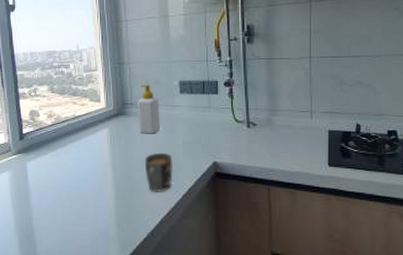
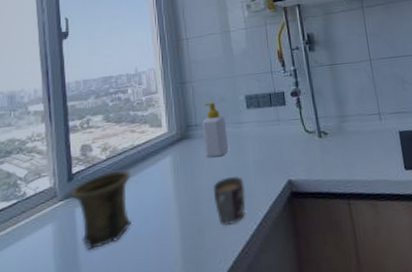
mug: none [22,136,73,196] -> present [70,170,132,250]

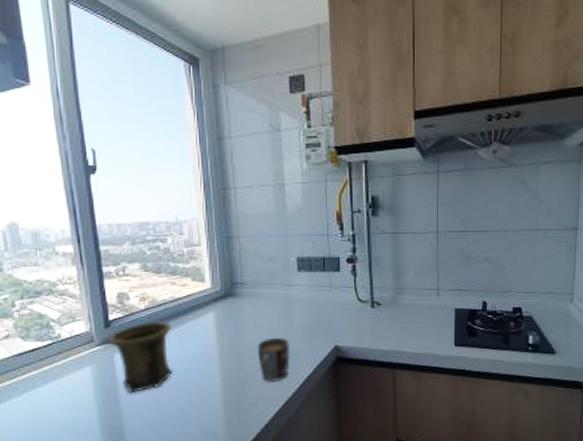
soap bottle: present [202,102,228,157] -> none [248,261,275,317]

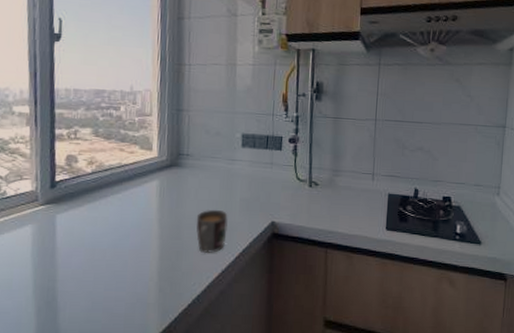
mug: present [108,321,173,393] -> none [52,185,115,254]

